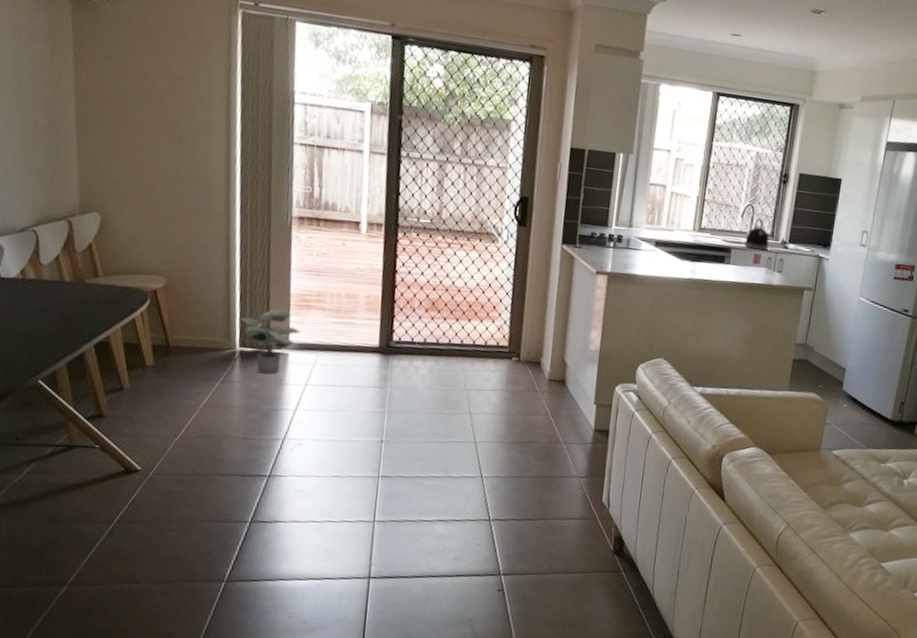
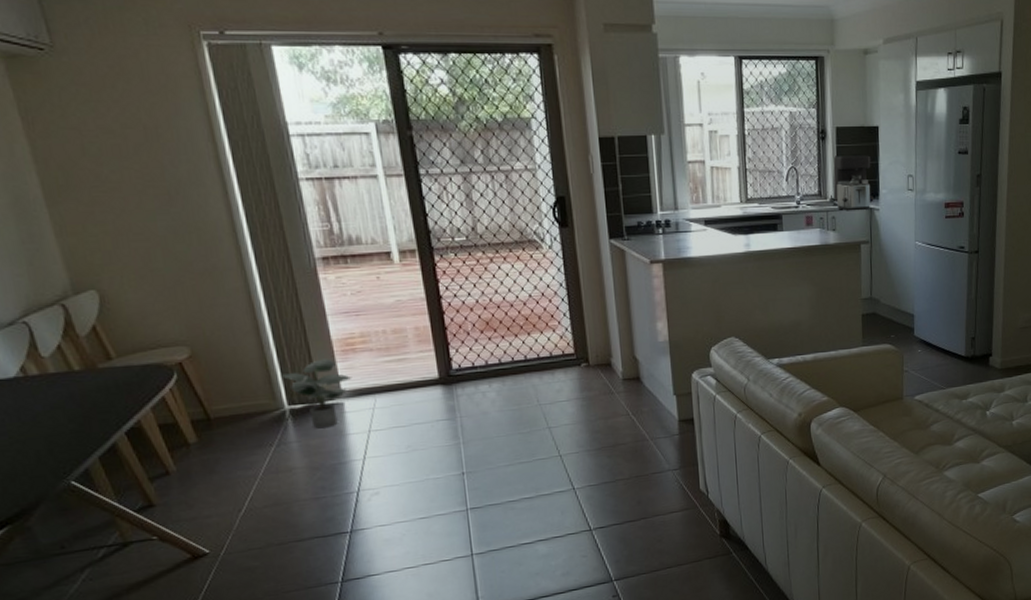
kettle: present [744,217,770,250] -> none [794,178,819,212]
coffee maker: none [785,200,829,251] -> present [833,155,874,202]
toaster: none [787,227,824,259] -> present [837,182,871,211]

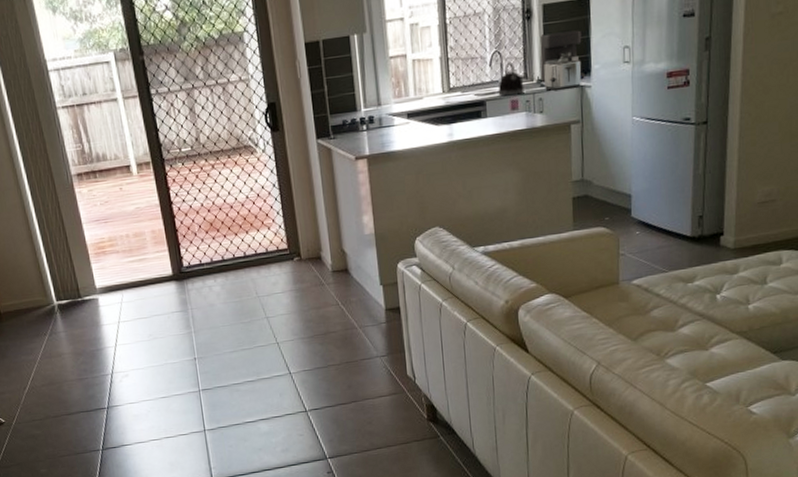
potted plant: present [281,359,352,429] -> none [50,261,104,321]
kettle: none [794,178,819,212] -> present [498,61,524,96]

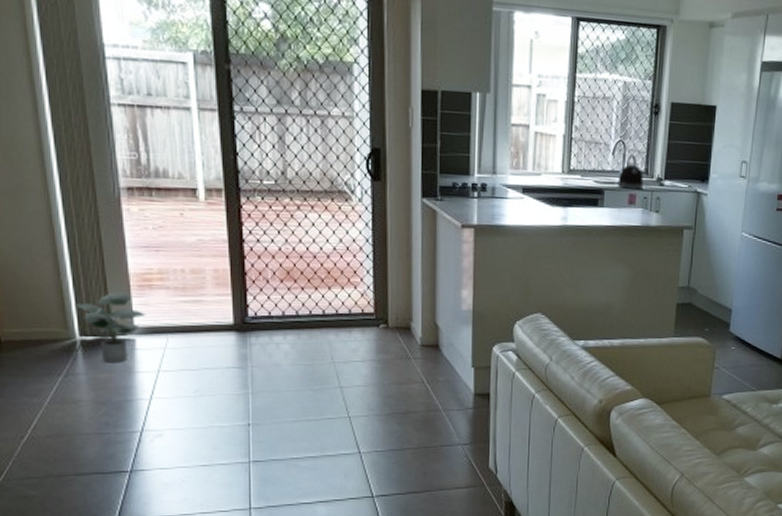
potted plant: none [50,261,104,321] -> present [75,292,146,363]
coffee maker: present [539,30,585,83] -> none [660,133,705,186]
toaster: present [544,59,582,92] -> none [664,162,701,195]

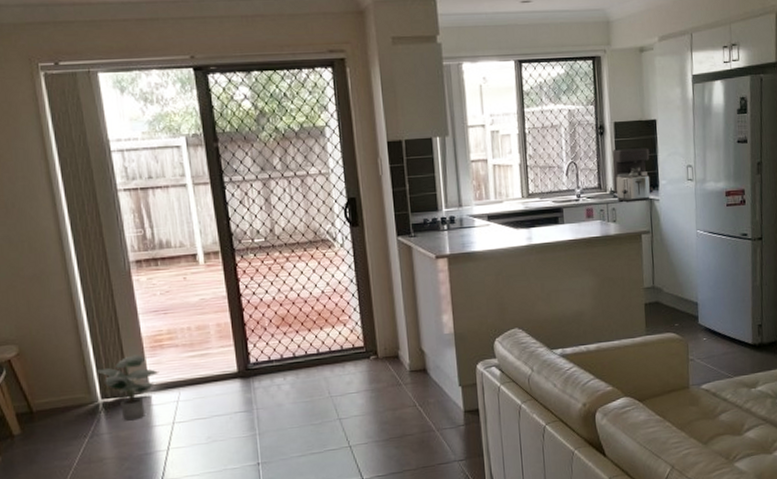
kettle: present [617,154,644,189] -> none [574,172,599,204]
coffee maker: none [660,133,705,186] -> present [612,148,654,194]
toaster: none [664,162,701,195] -> present [616,174,650,203]

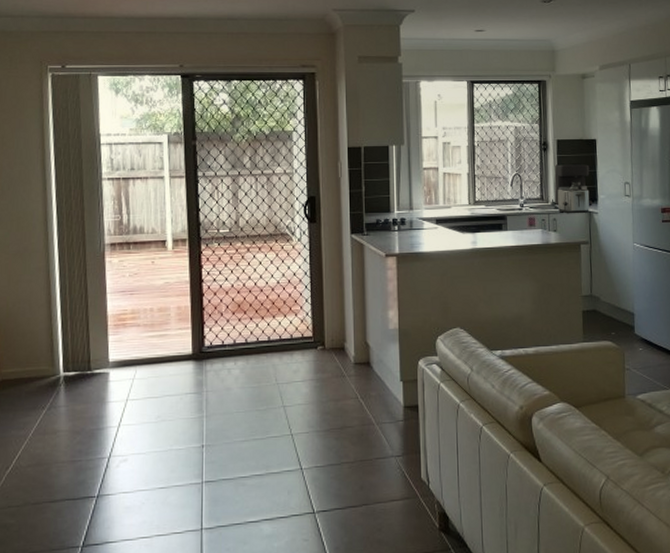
potted plant: present [96,354,159,421] -> none [62,332,120,395]

